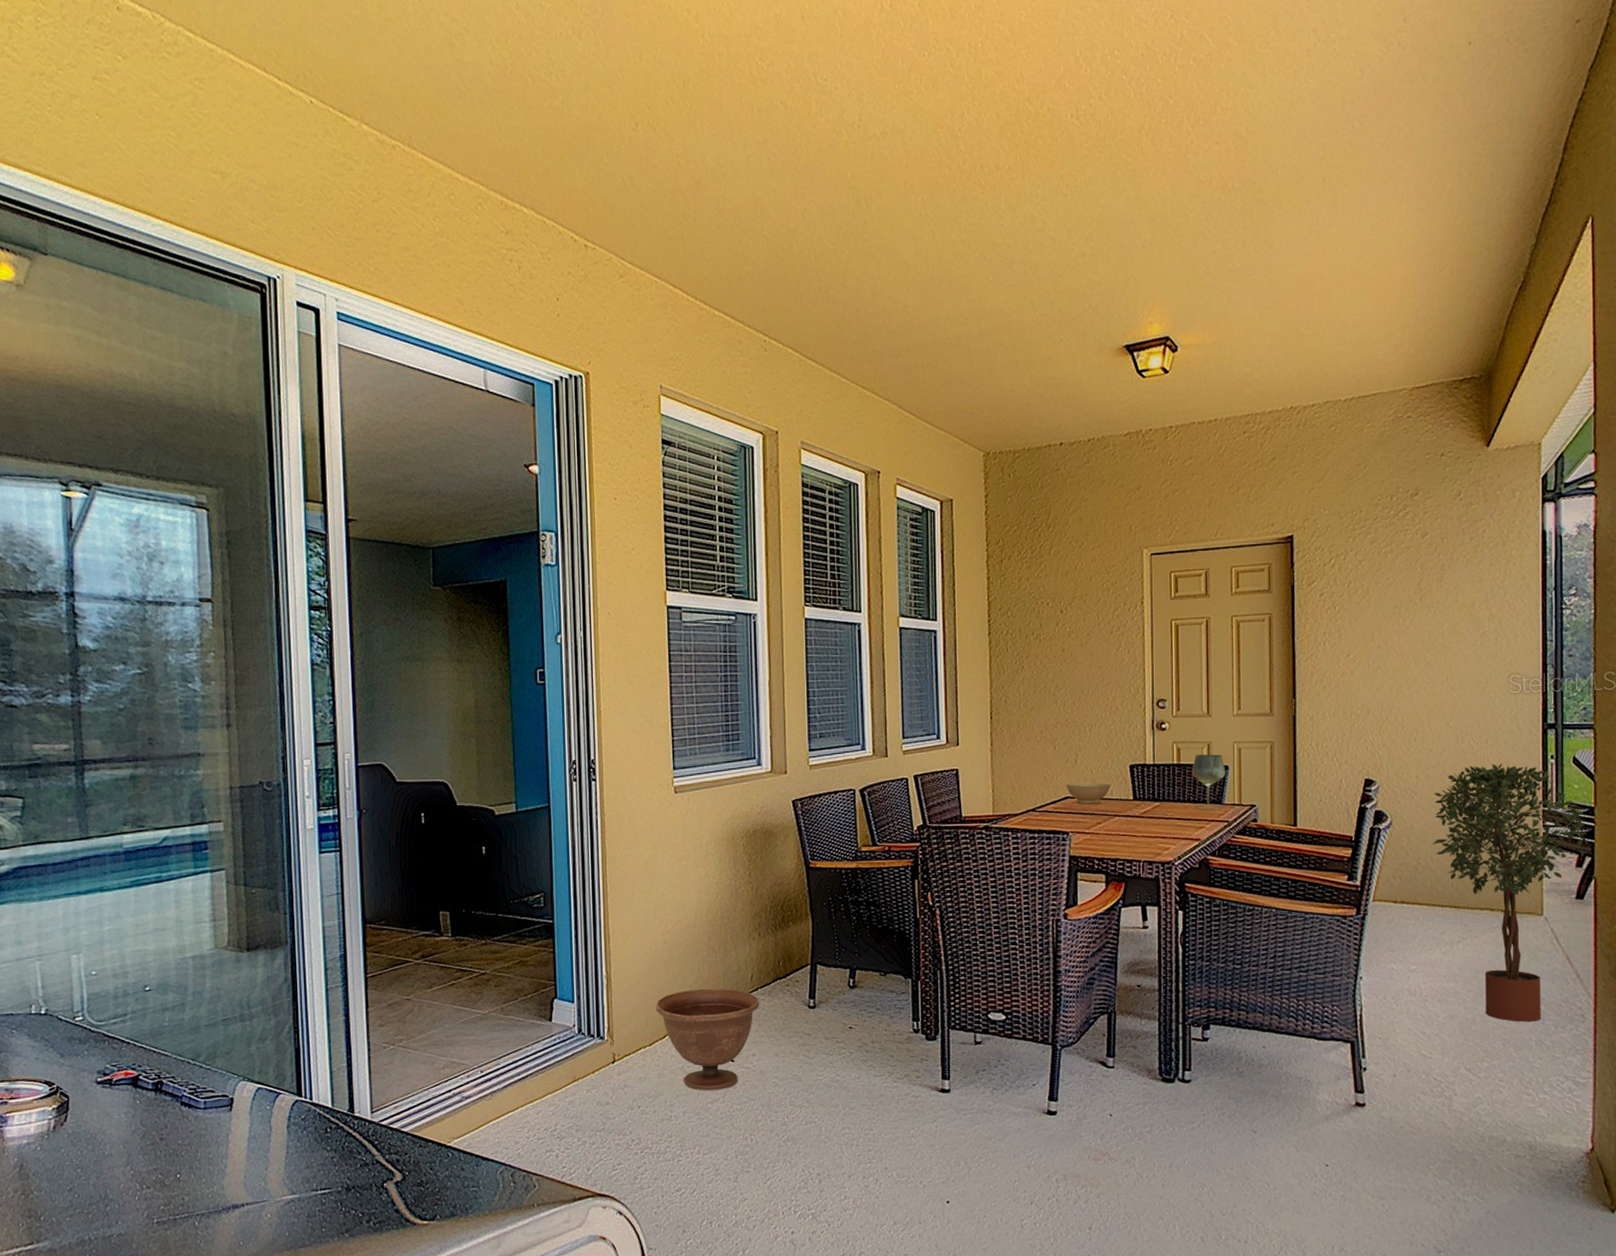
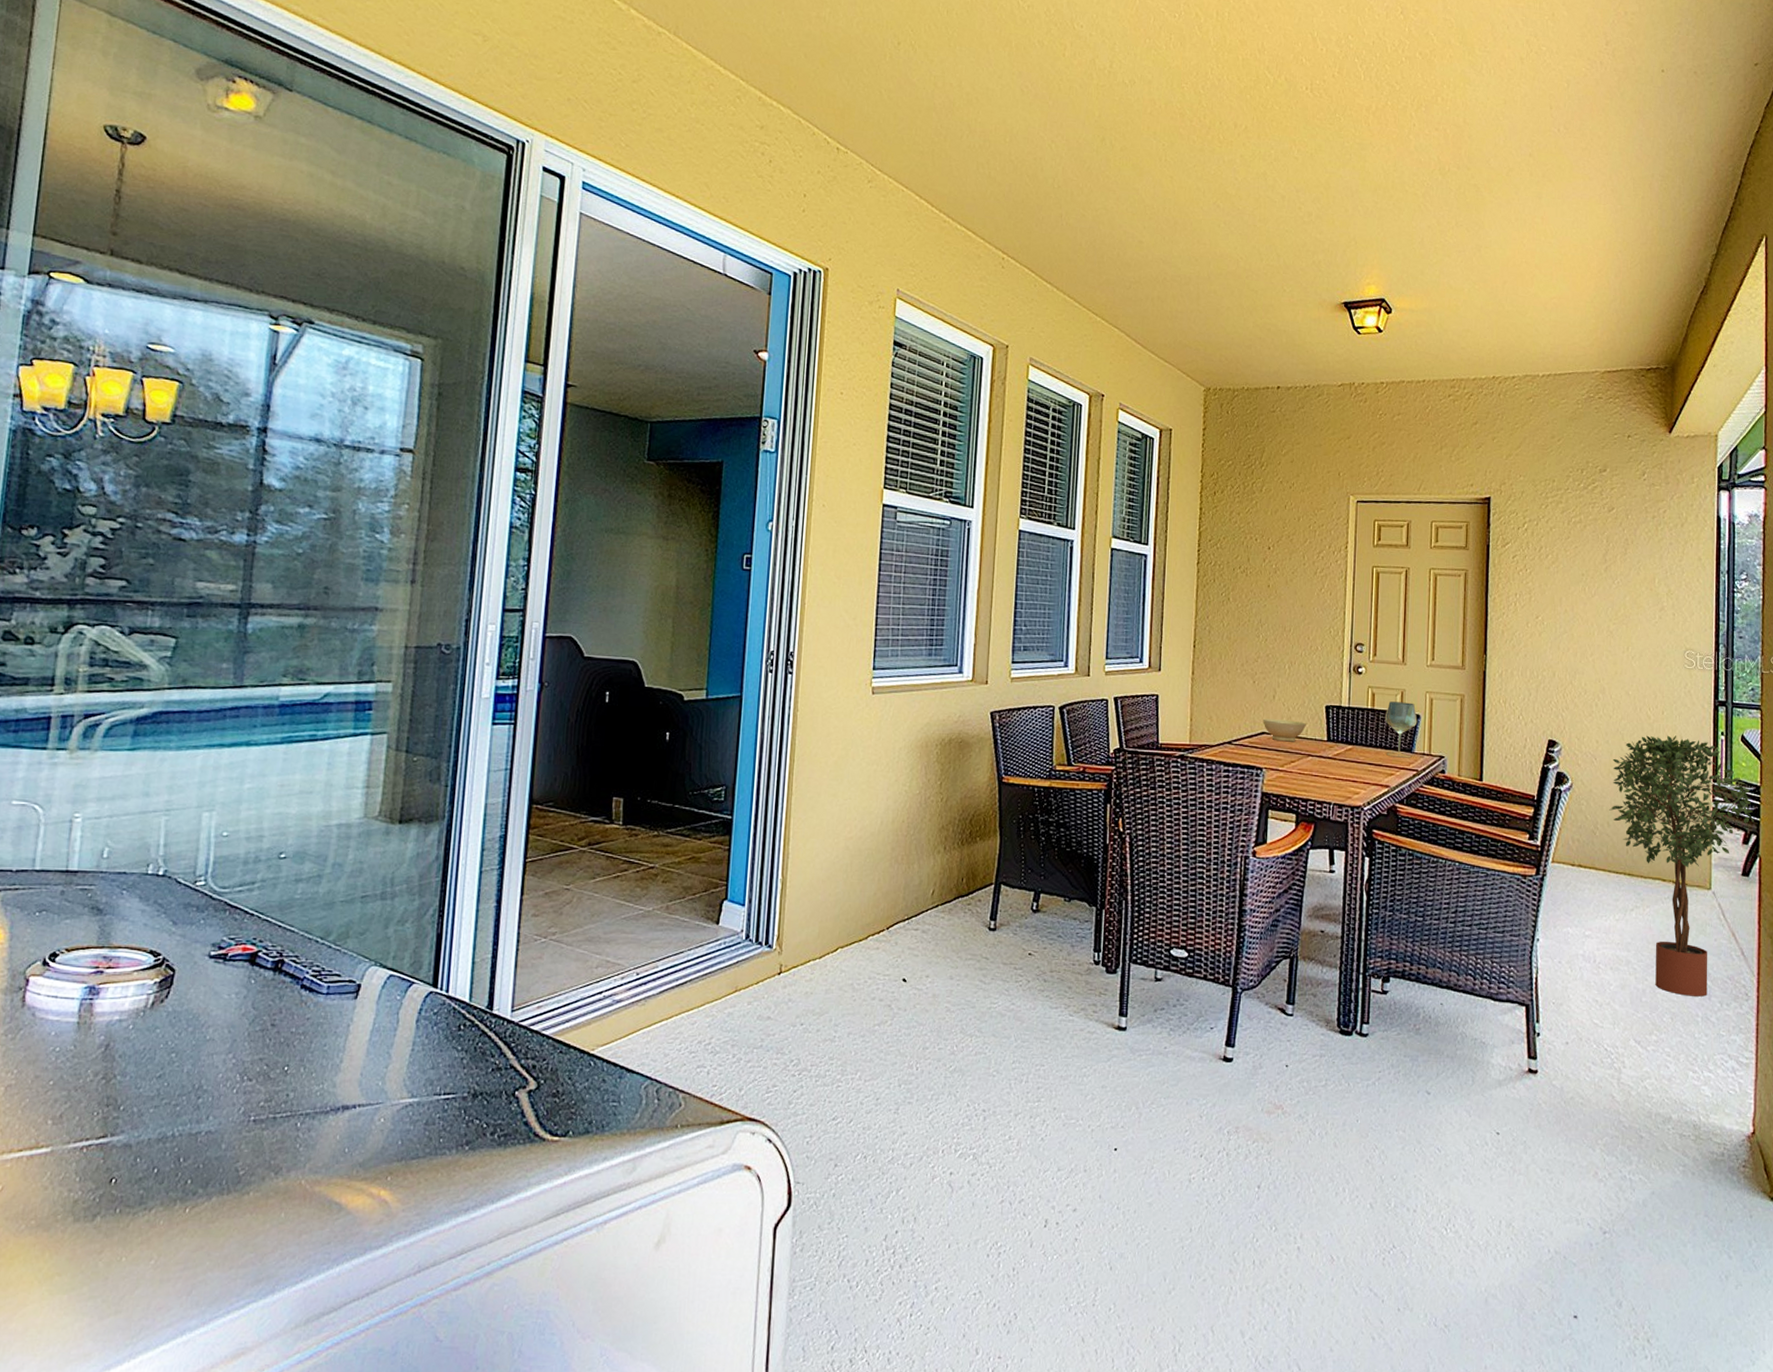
planter pot: present [655,988,760,1091] -> none [829,901,939,1012]

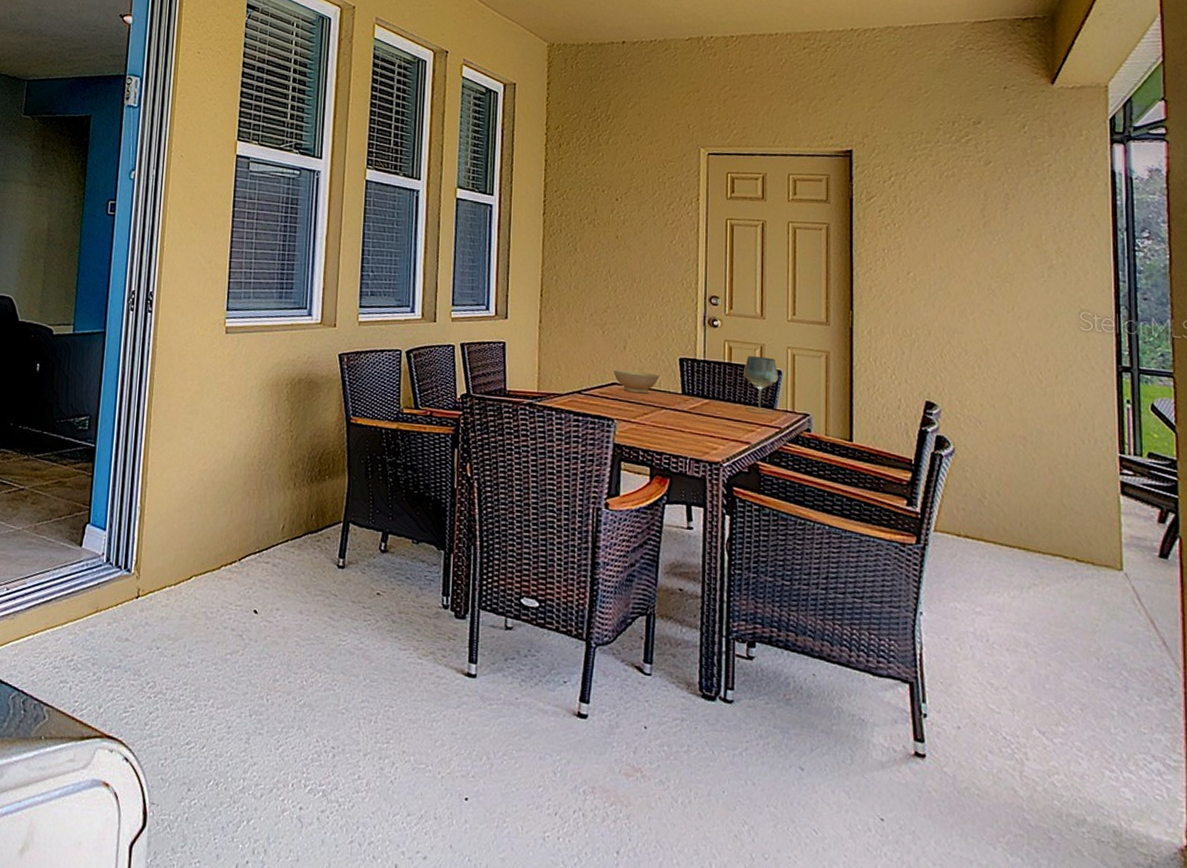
potted tree: present [1609,735,1755,997] -> none [998,400,1172,688]

